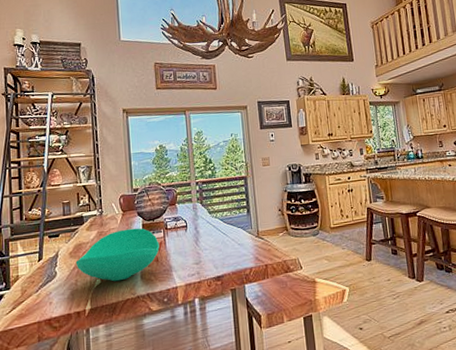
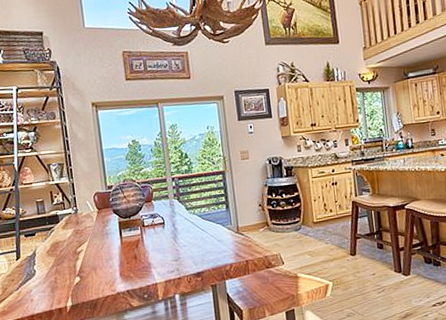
table top decor: present [75,228,160,282] -> none [53,225,138,279]

